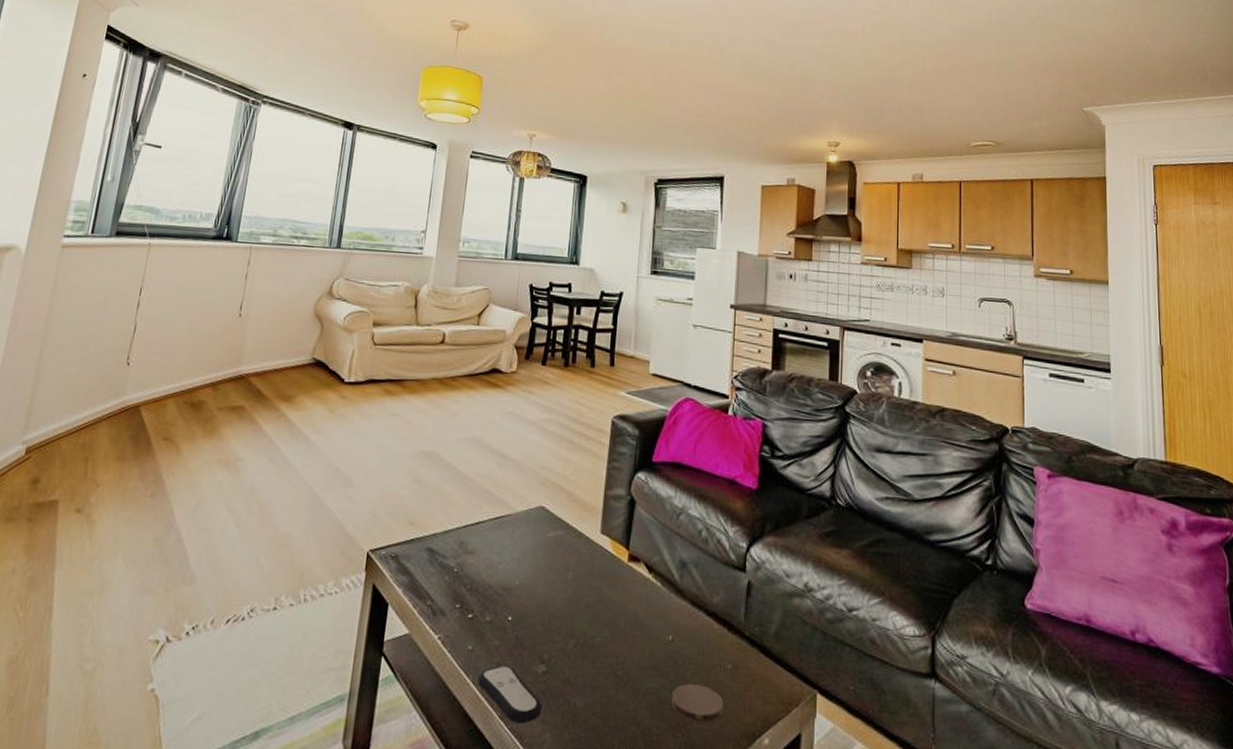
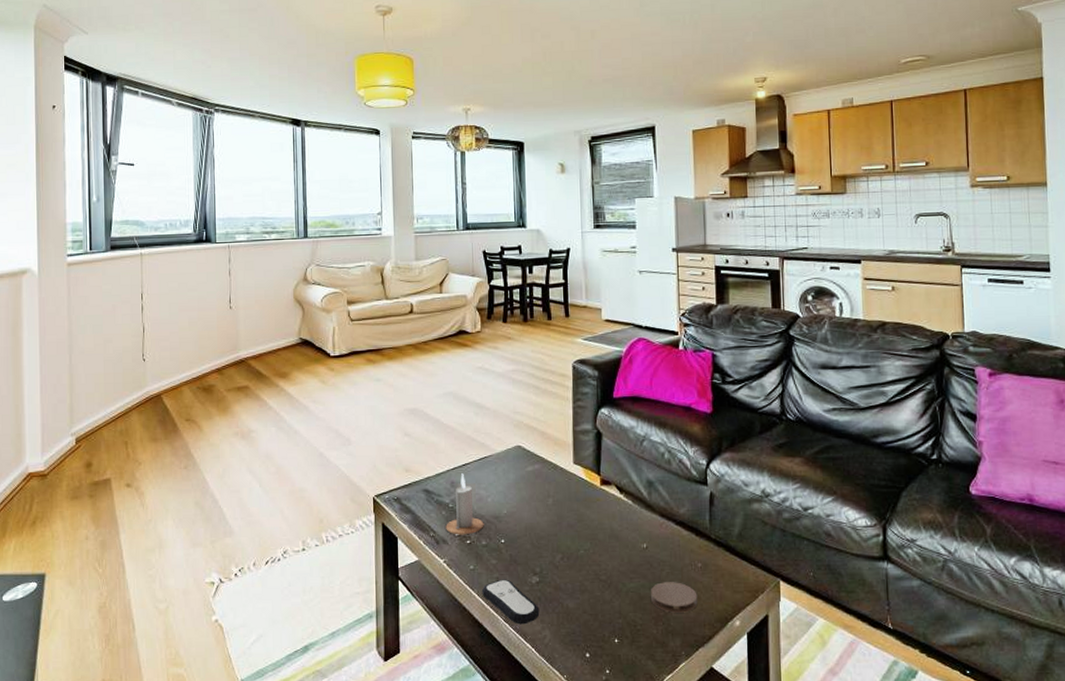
candle: none [446,533,491,607] -> present [446,473,484,535]

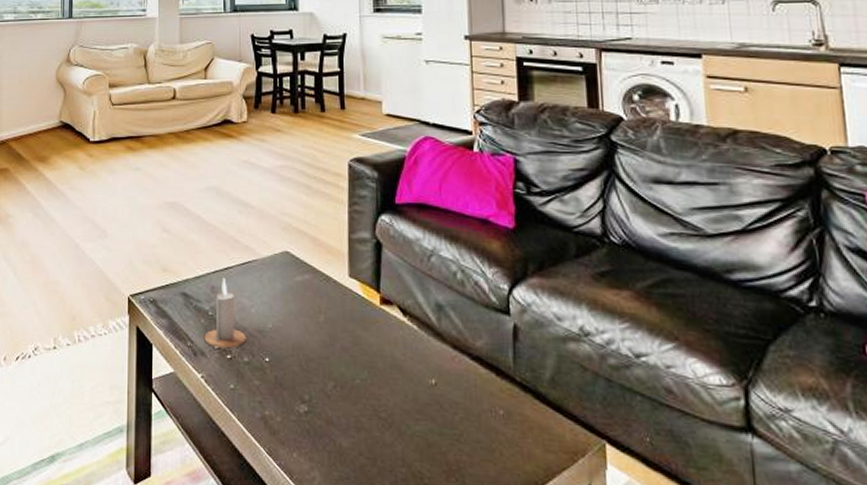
remote control: present [481,579,540,625] -> none [242,403,308,461]
coaster: present [650,582,698,613] -> none [440,428,500,470]

